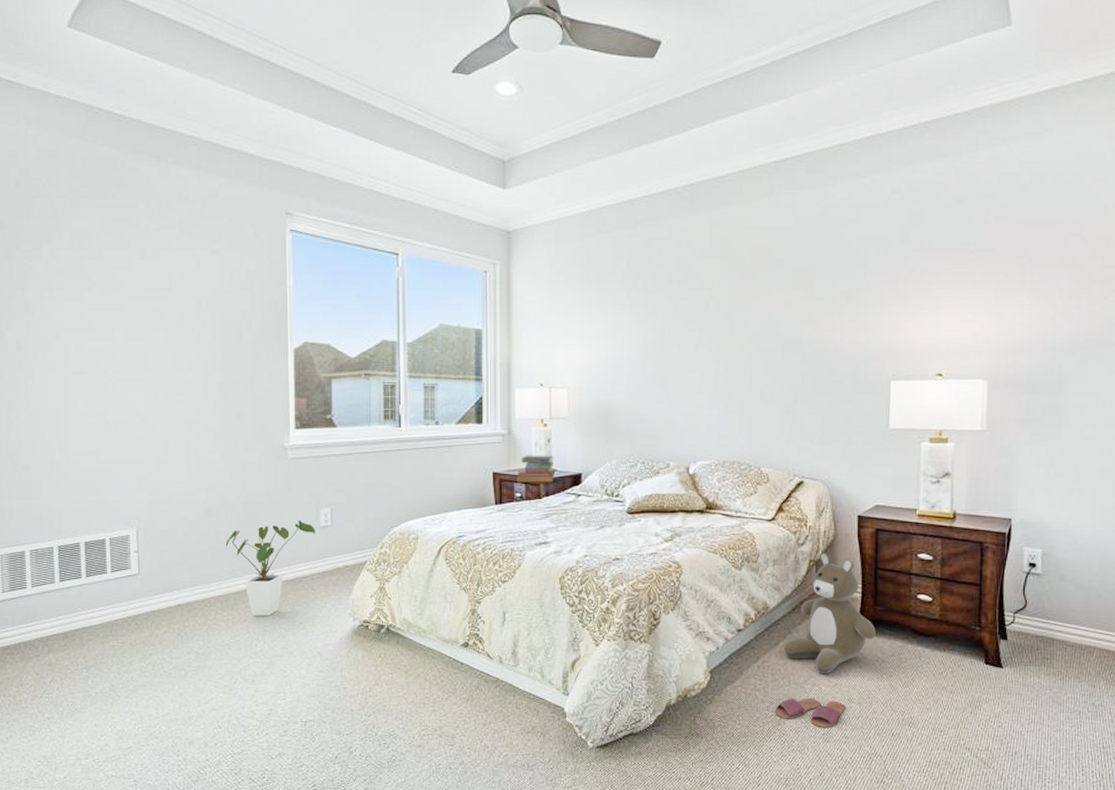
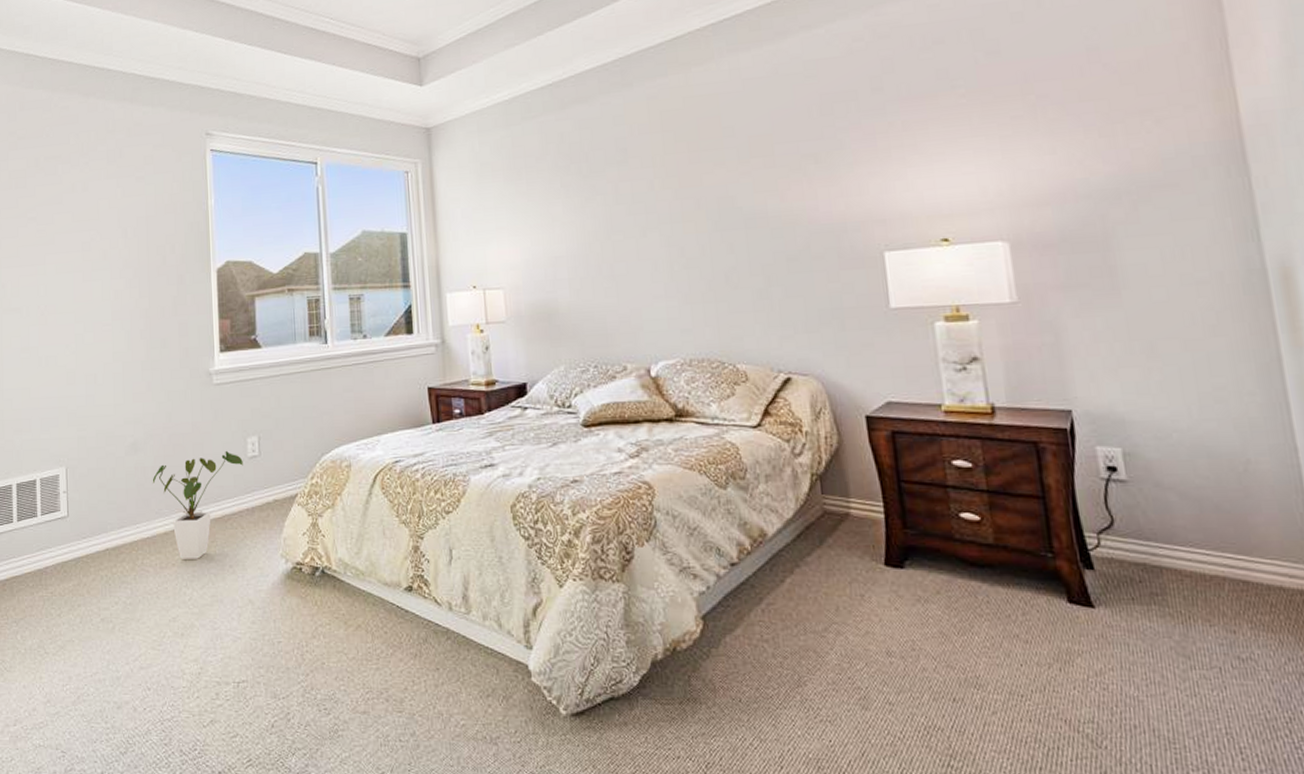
books: present [517,455,554,483] -> none [454,364,496,397]
slippers: present [774,698,846,729] -> none [790,650,884,692]
teddy bear: present [783,552,876,674] -> none [791,463,911,619]

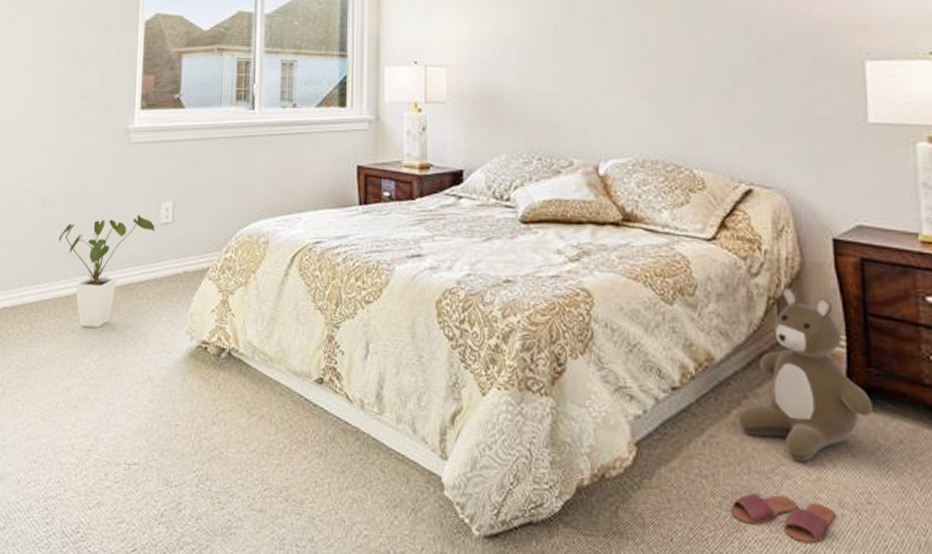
slippers: none [790,650,884,692] -> present [730,493,836,544]
teddy bear: none [791,463,911,619] -> present [737,287,873,462]

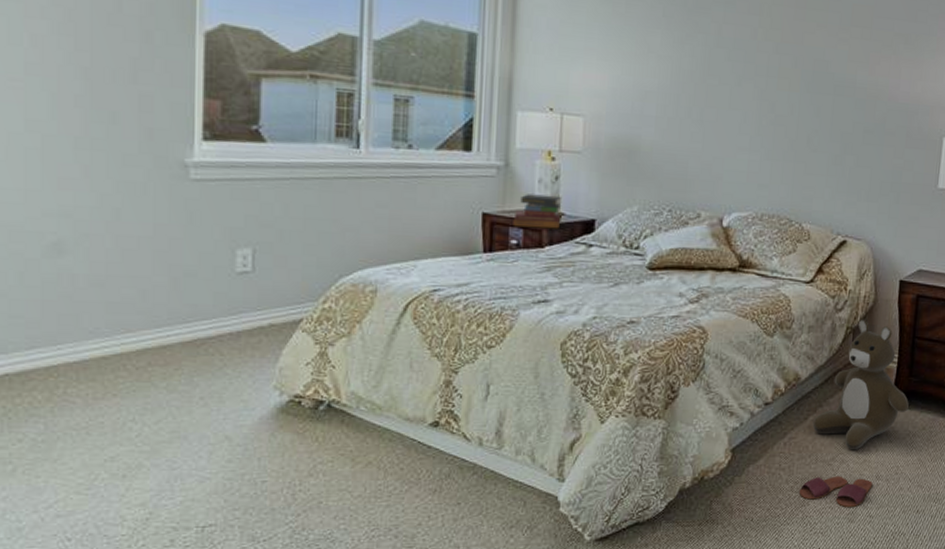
house plant: present [58,214,155,328] -> none [85,262,228,389]
books: none [385,146,430,181] -> present [513,194,563,229]

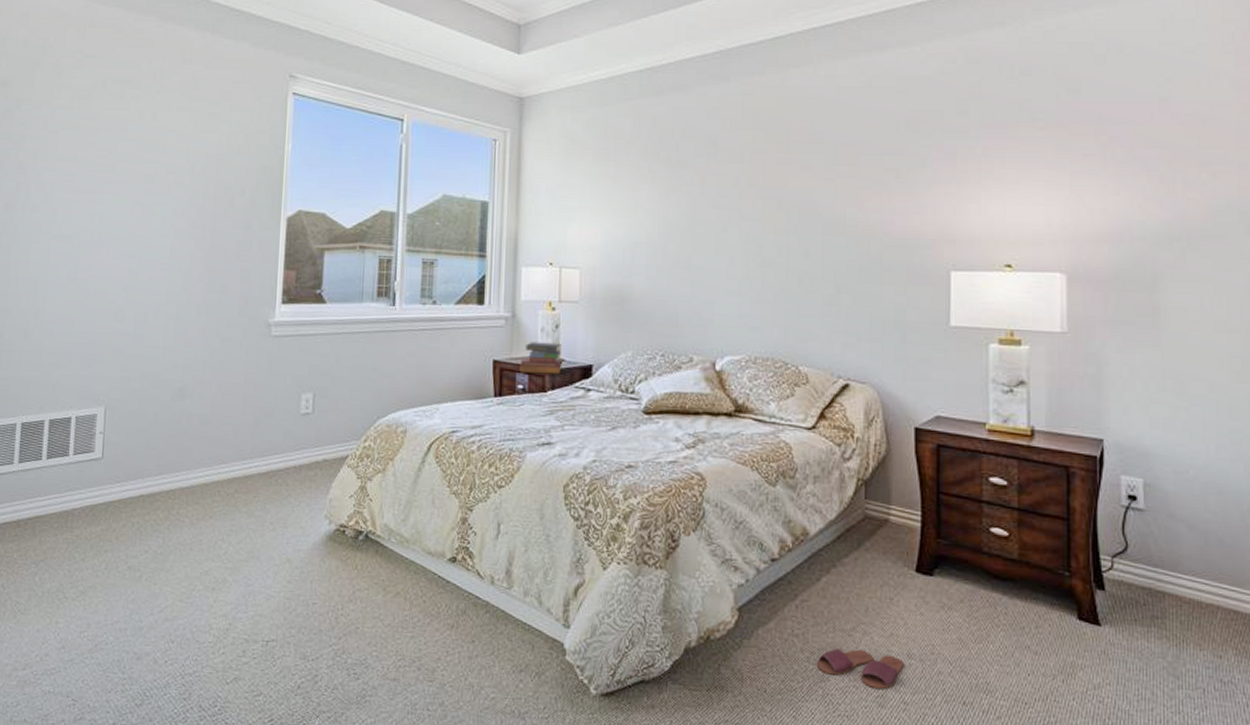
teddy bear: present [812,319,909,450] -> none [826,470,940,621]

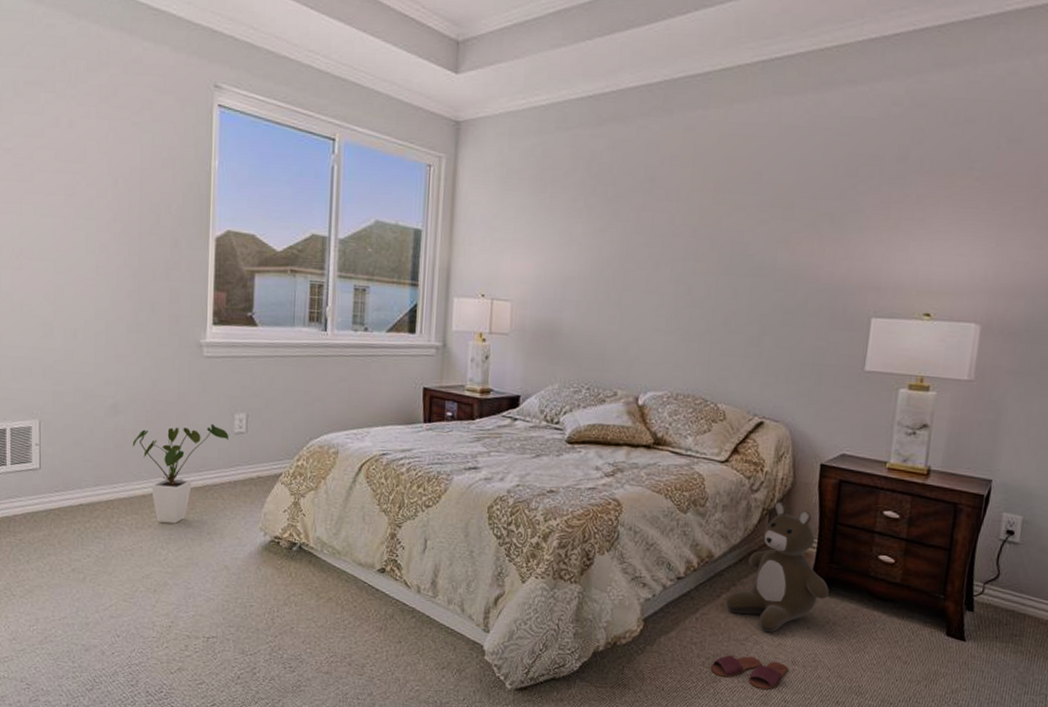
house plant: none [196,404,295,513] -> present [132,423,229,524]
books: present [519,342,563,375] -> none [448,371,492,404]
teddy bear: none [826,470,940,621] -> present [725,501,829,633]

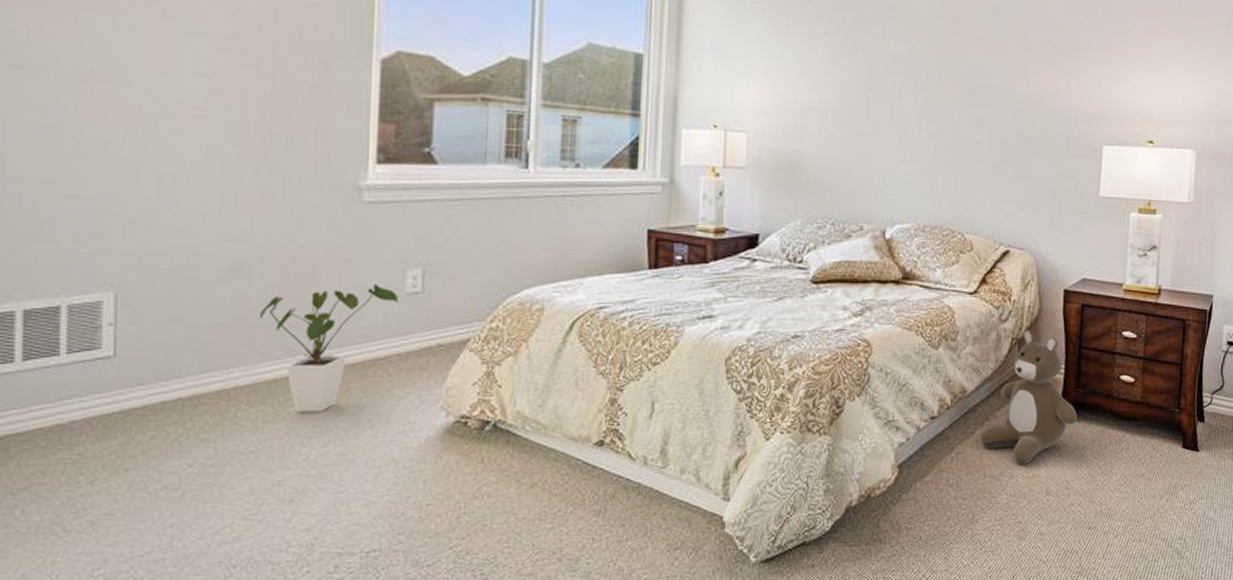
slippers: present [710,655,789,690] -> none [967,491,1043,525]

